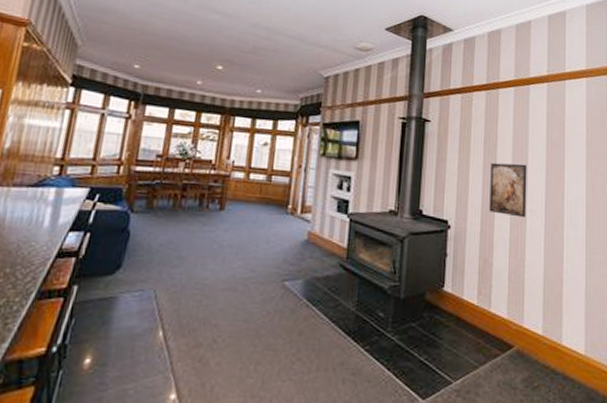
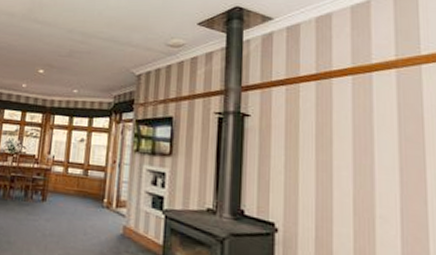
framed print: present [489,162,527,218] -> none [325,160,375,225]

